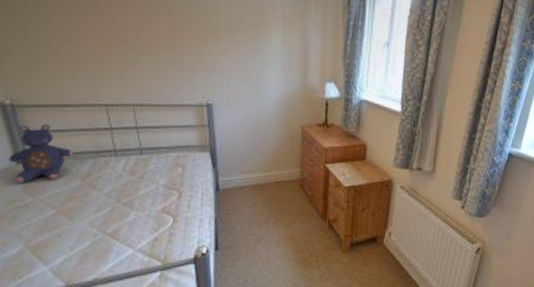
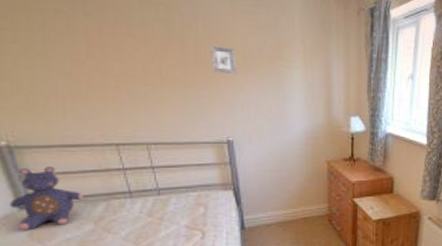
picture frame: none [196,13,220,41] -> present [211,45,238,75]

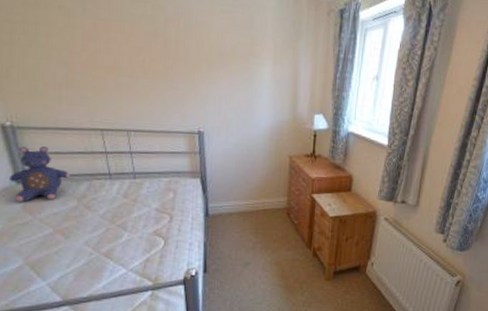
picture frame: present [211,45,238,75] -> none [189,42,212,70]

